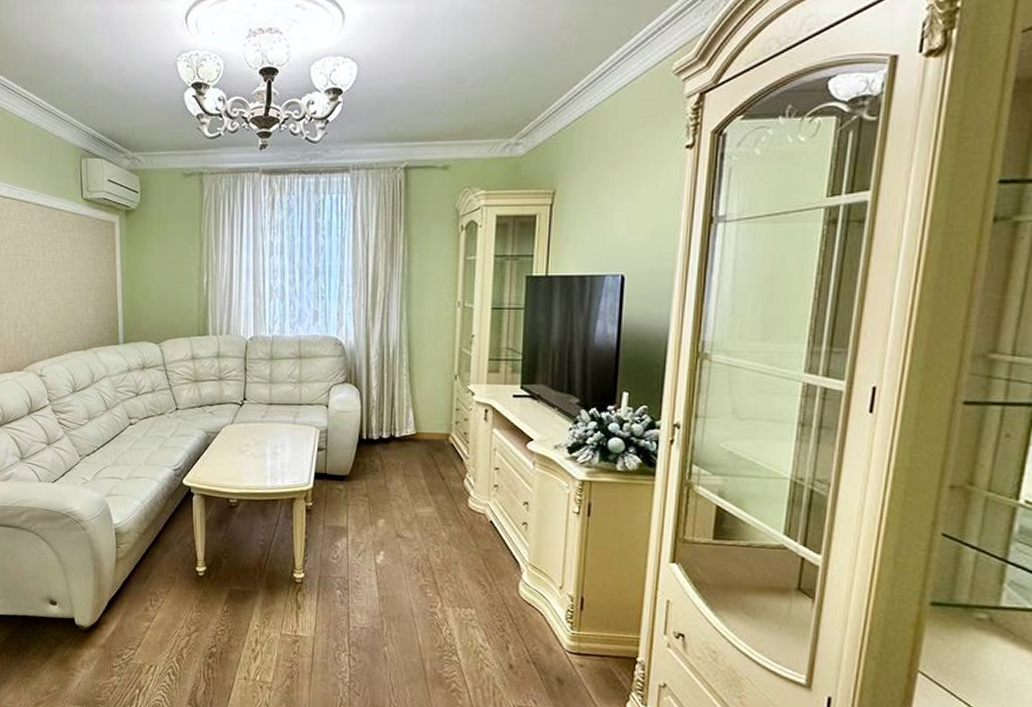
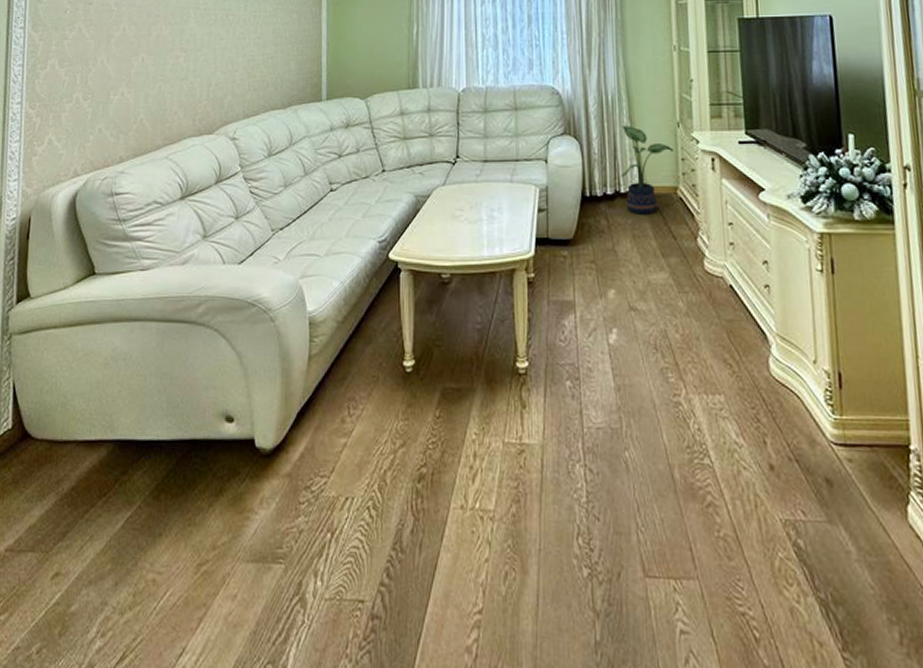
potted plant: none [397,376,449,457] -> present [621,126,673,214]

